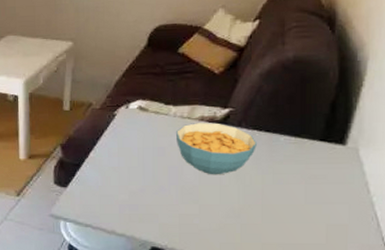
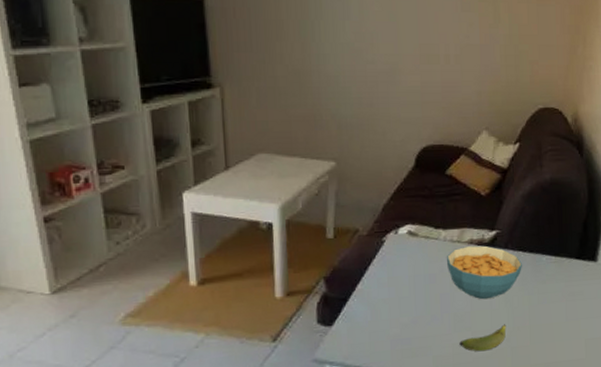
banana: none [186,201,236,225] -> present [459,324,507,352]

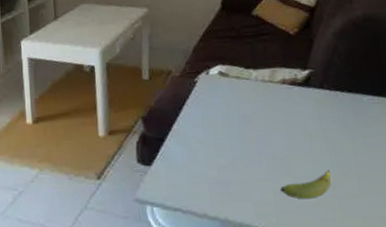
cereal bowl: present [447,245,522,300] -> none [260,85,342,143]

